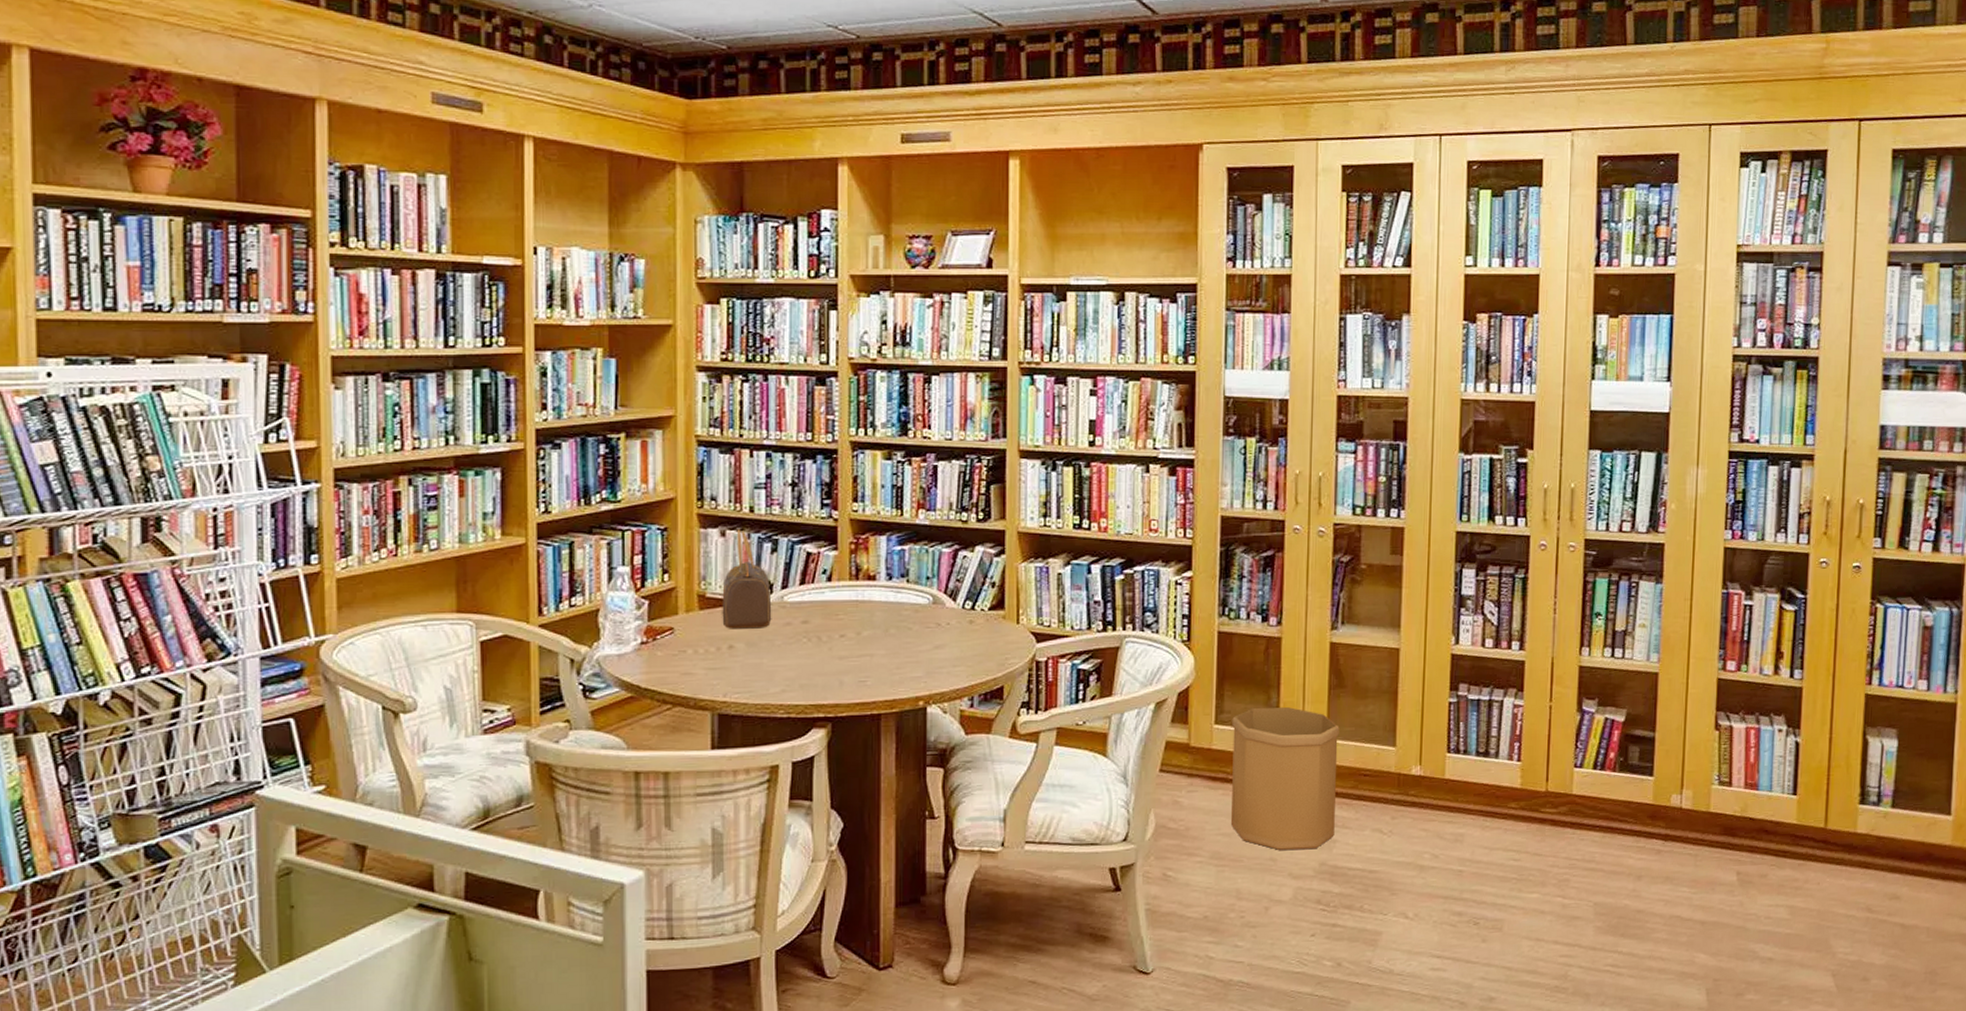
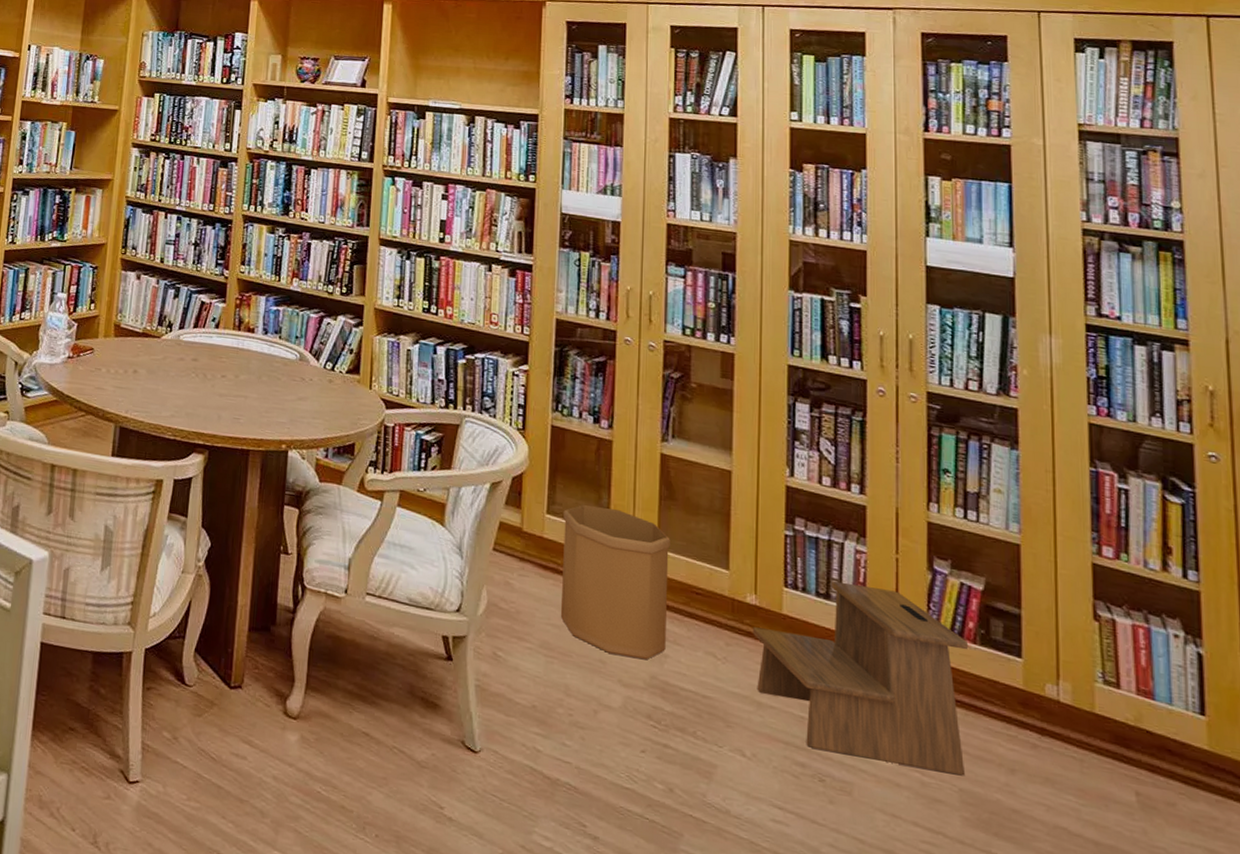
handbag: present [722,529,772,630] -> none [131,275,171,360]
step stool: none [1417,737,1609,897] -> present [753,580,969,776]

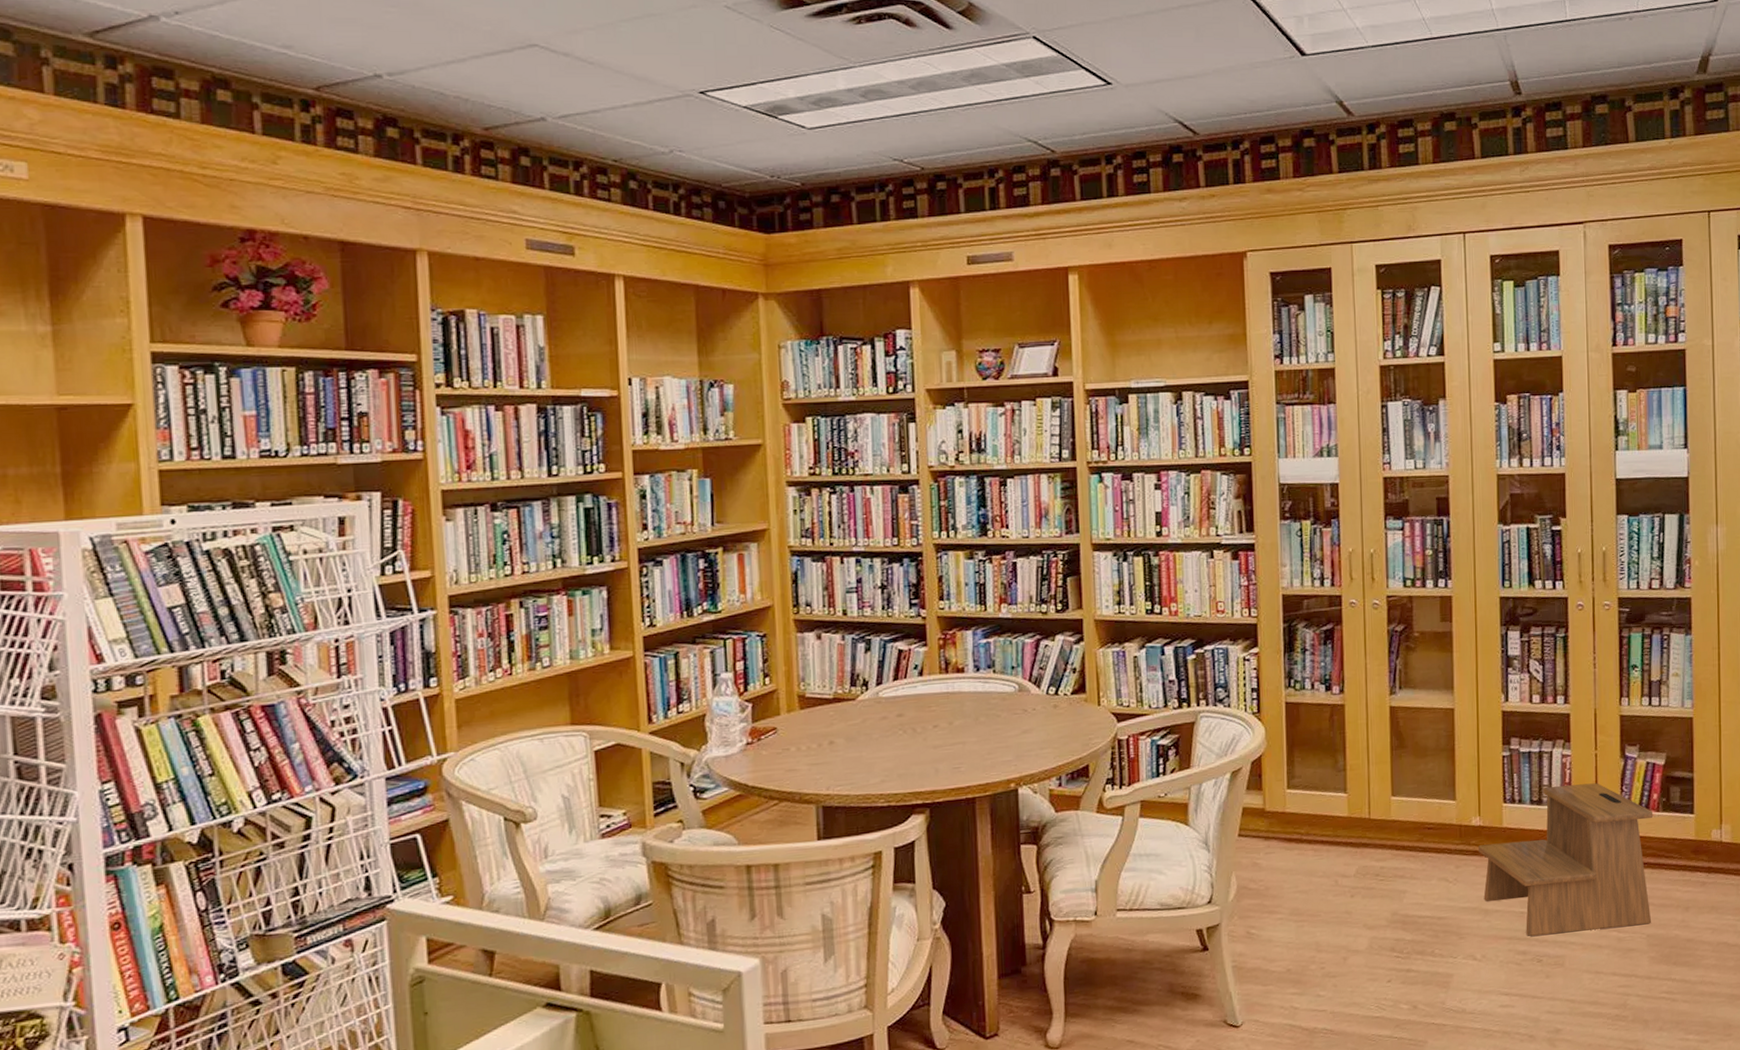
trash bin: present [560,504,670,660] -> none [1303,769,1404,903]

